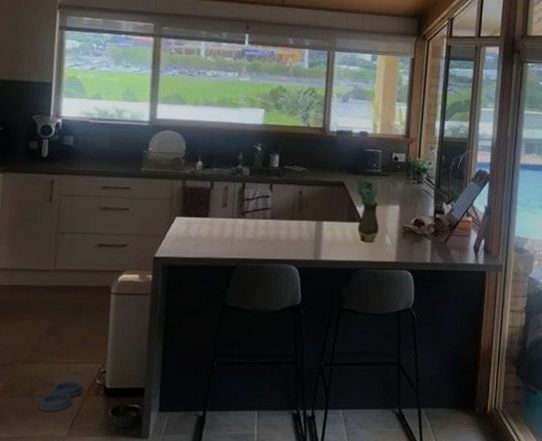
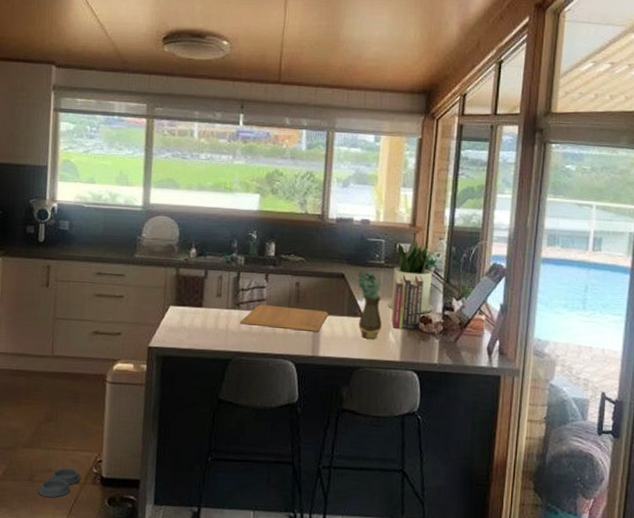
chopping board: none [245,213,330,237] -> present [239,304,329,332]
planter: none [383,150,426,217] -> present [386,240,433,313]
books: none [388,181,417,233] -> present [391,273,424,331]

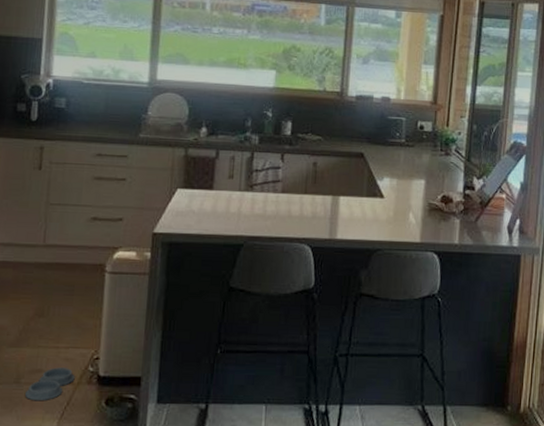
chopping board: present [239,304,329,332] -> none [253,186,348,214]
vase: present [356,267,382,339] -> none [376,146,402,220]
planter: present [386,240,433,313] -> none [407,118,454,193]
books: present [391,273,424,331] -> none [412,152,445,211]

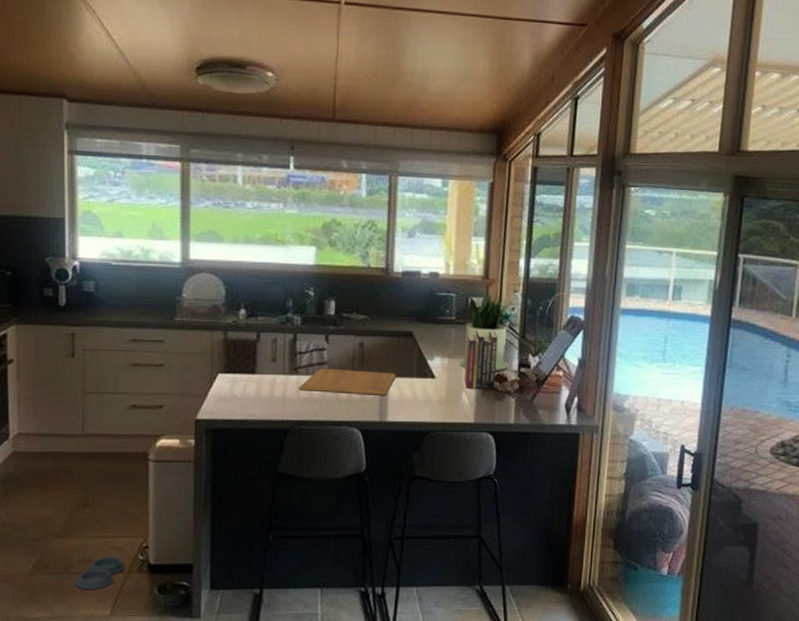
chopping board: none [253,186,348,214] -> present [298,368,397,395]
planter: none [407,118,454,193] -> present [458,294,509,371]
books: none [412,152,445,211] -> present [464,329,498,390]

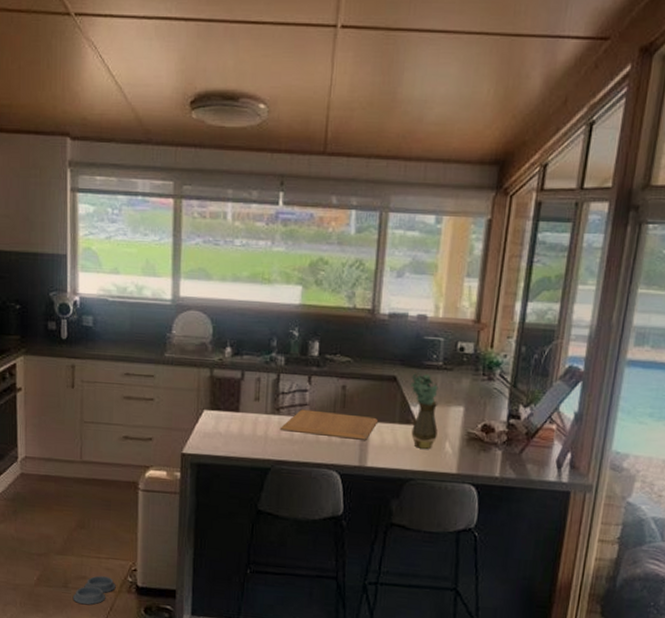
vase: none [425,324,454,401] -> present [410,369,438,449]
planter: present [458,294,509,371] -> none [443,339,499,422]
books: present [464,329,498,390] -> none [448,376,487,441]

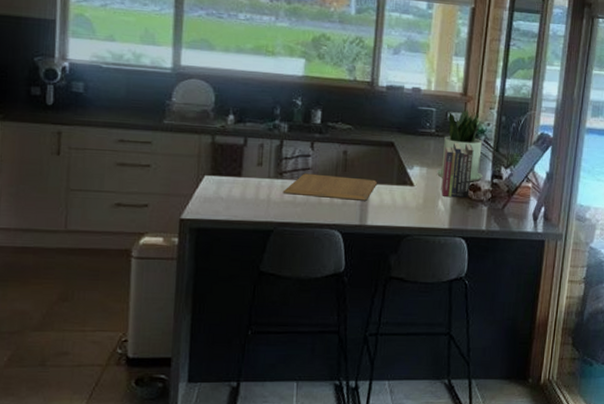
pet bowl: present [73,575,116,605] -> none [52,350,103,383]
vase: present [410,369,438,449] -> none [406,136,432,207]
planter: none [443,339,499,422] -> present [436,109,483,181]
books: none [448,376,487,441] -> present [441,142,474,199]

